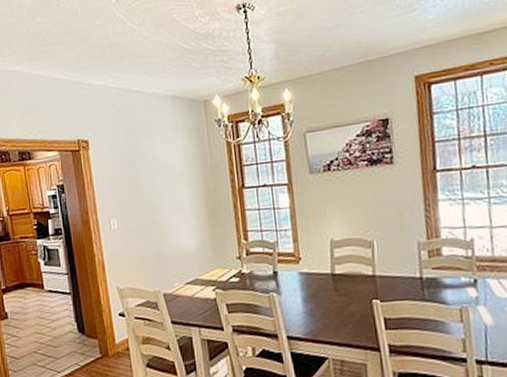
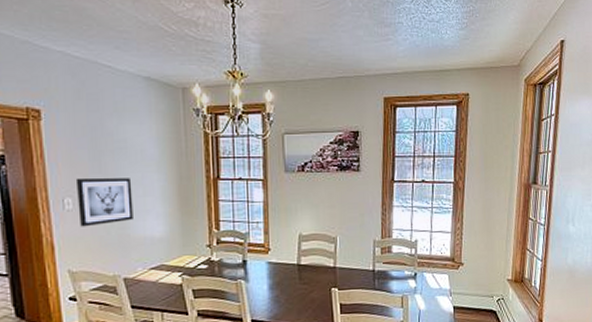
wall art: none [118,195,168,245] -> present [75,177,133,227]

